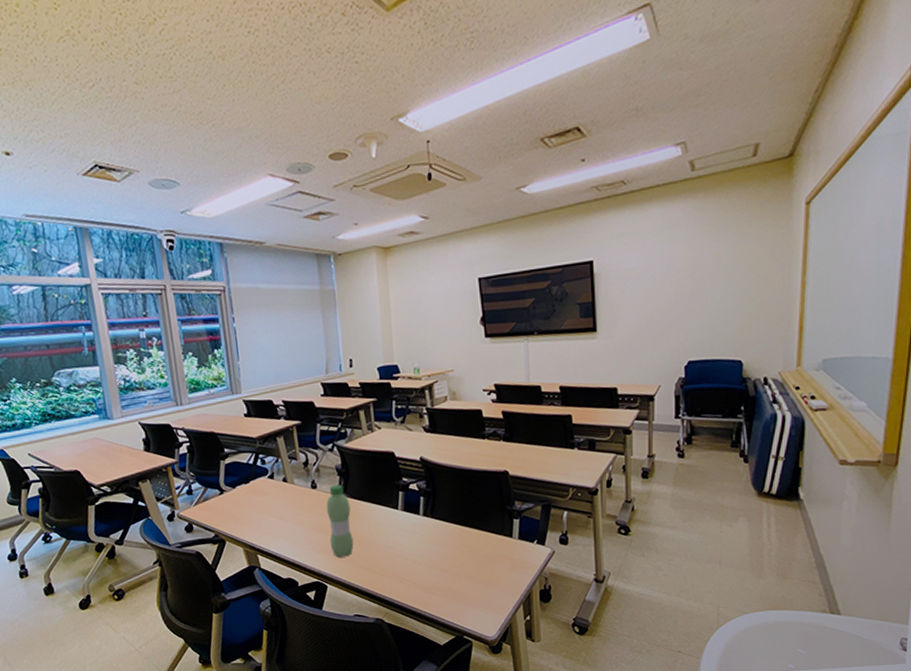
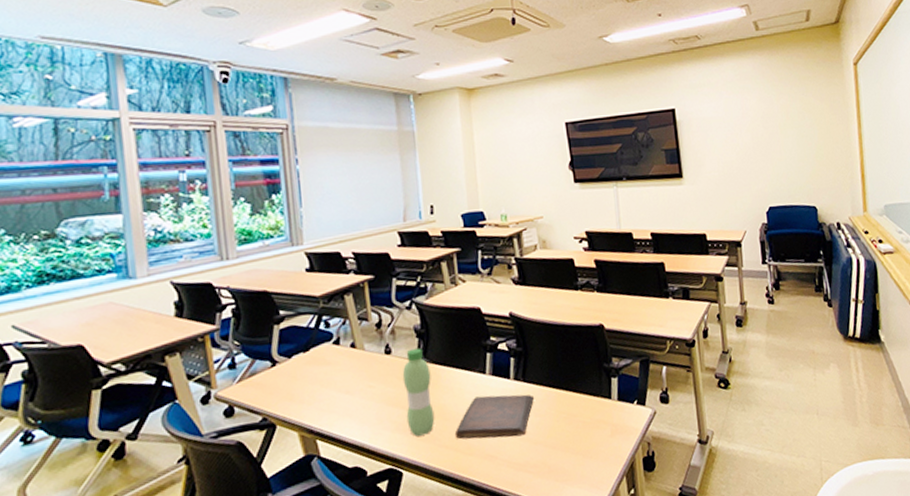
book: none [370,528,442,564] -> present [454,394,535,439]

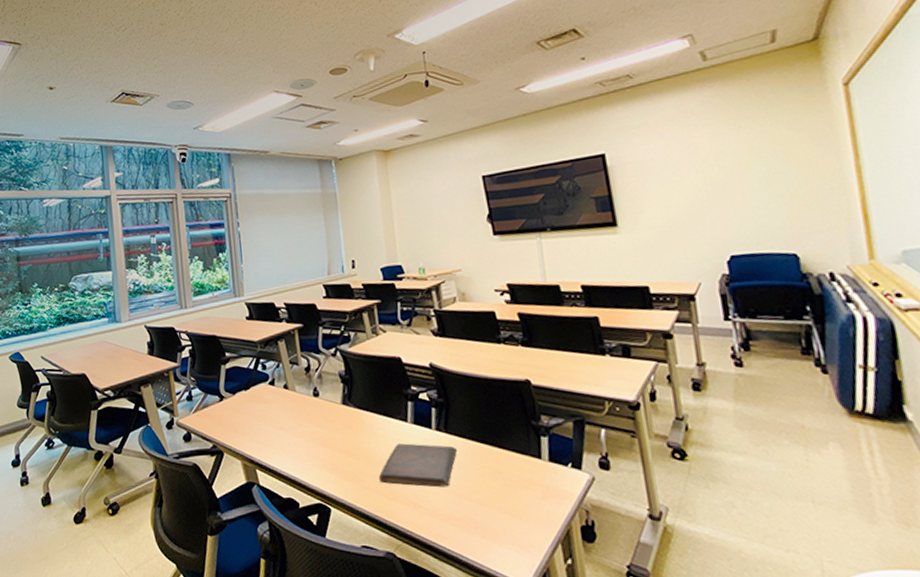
water bottle: present [402,348,435,436] -> none [329,392,360,476]

